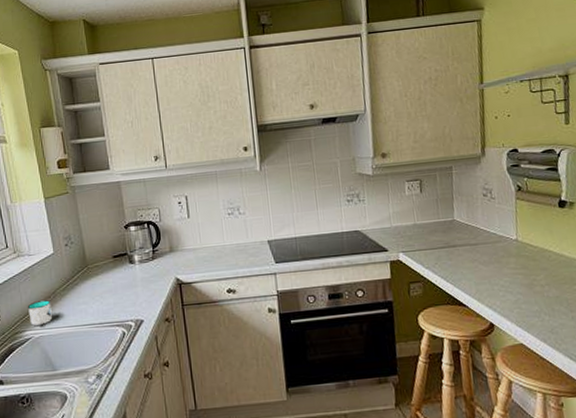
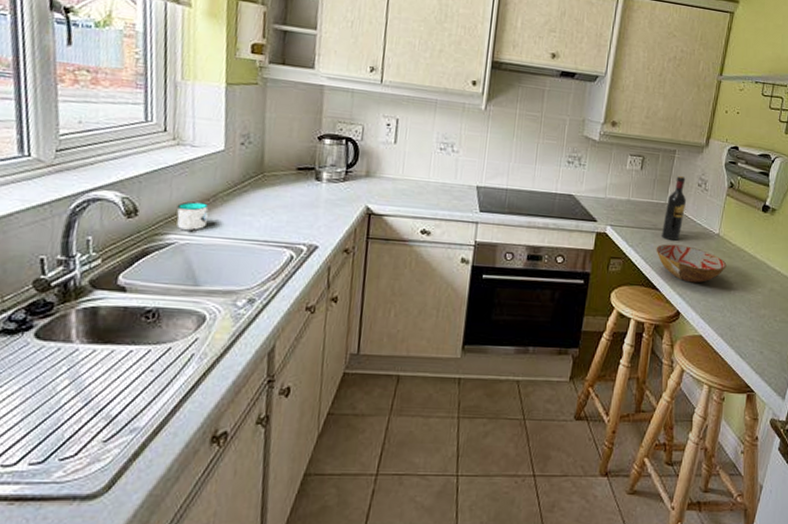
bowl: none [453,257,533,293] -> present [656,244,727,283]
wine bottle: none [454,189,476,255] -> present [661,175,687,241]

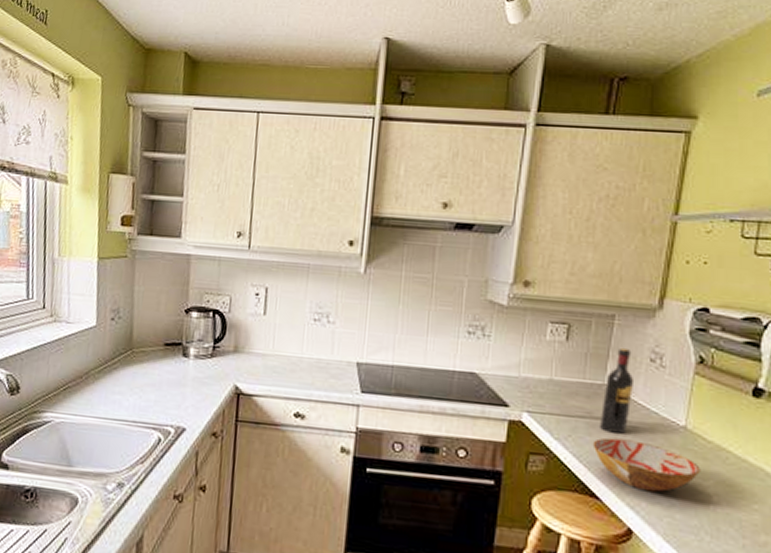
mug: present [176,201,209,230] -> none [53,379,82,409]

